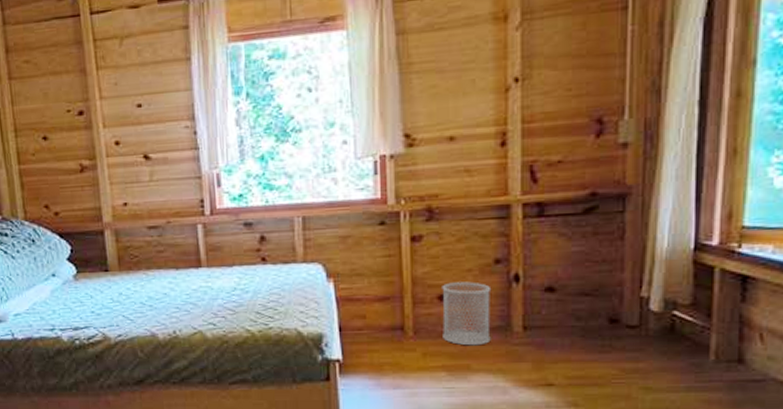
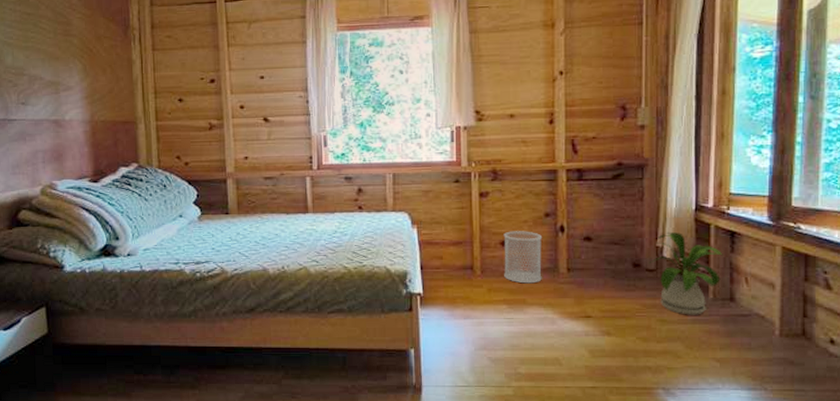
house plant: none [629,278,731,381] -> present [648,231,723,315]

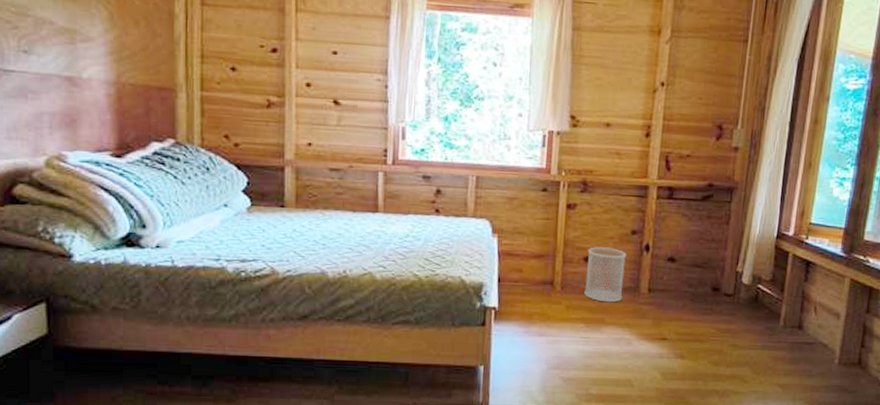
house plant: present [648,231,723,315] -> none [727,257,797,341]

